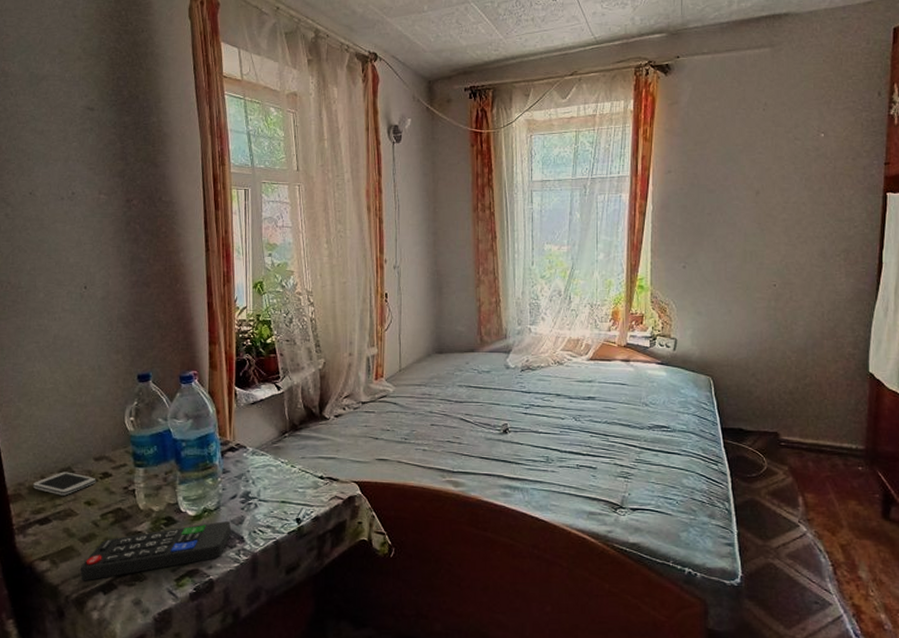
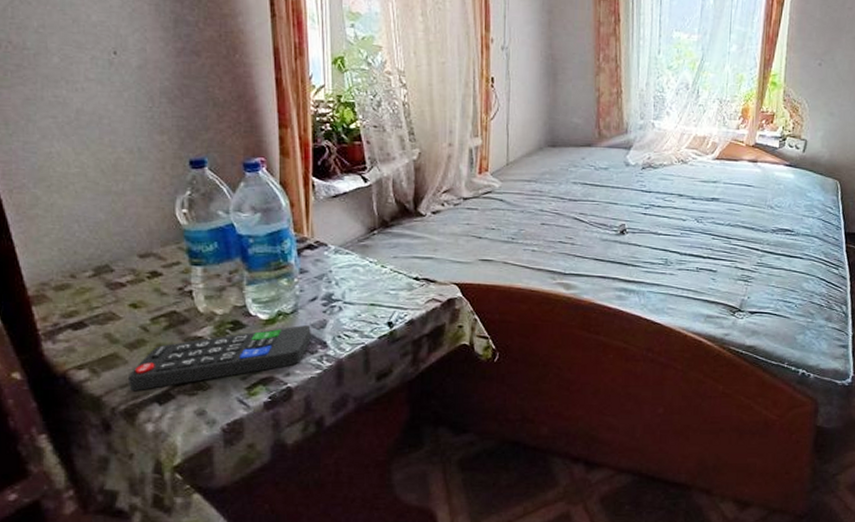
smartphone: present [32,471,96,496] -> none [60,270,143,297]

